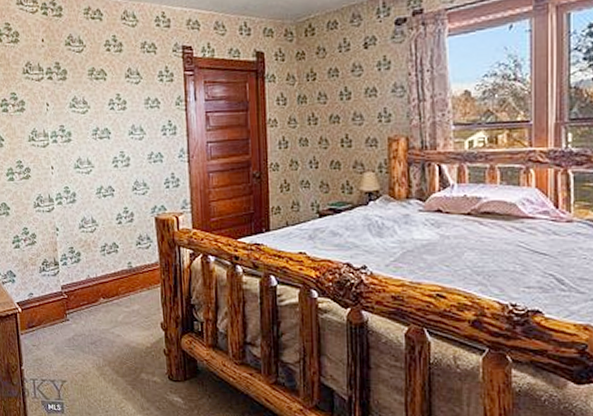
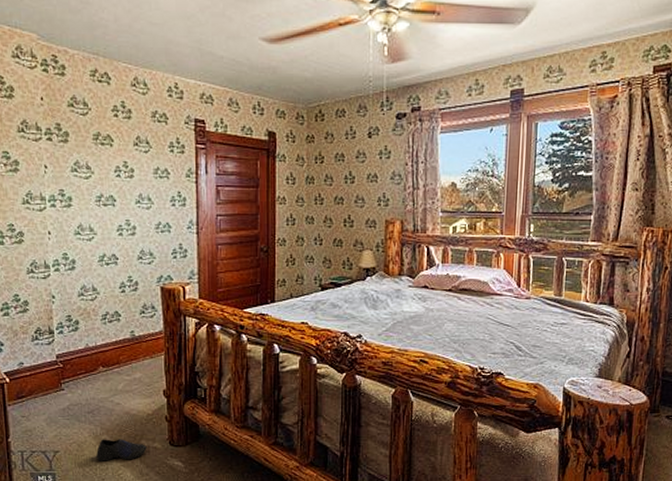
shoe: none [100,370,147,393] -> present [96,439,147,461]

